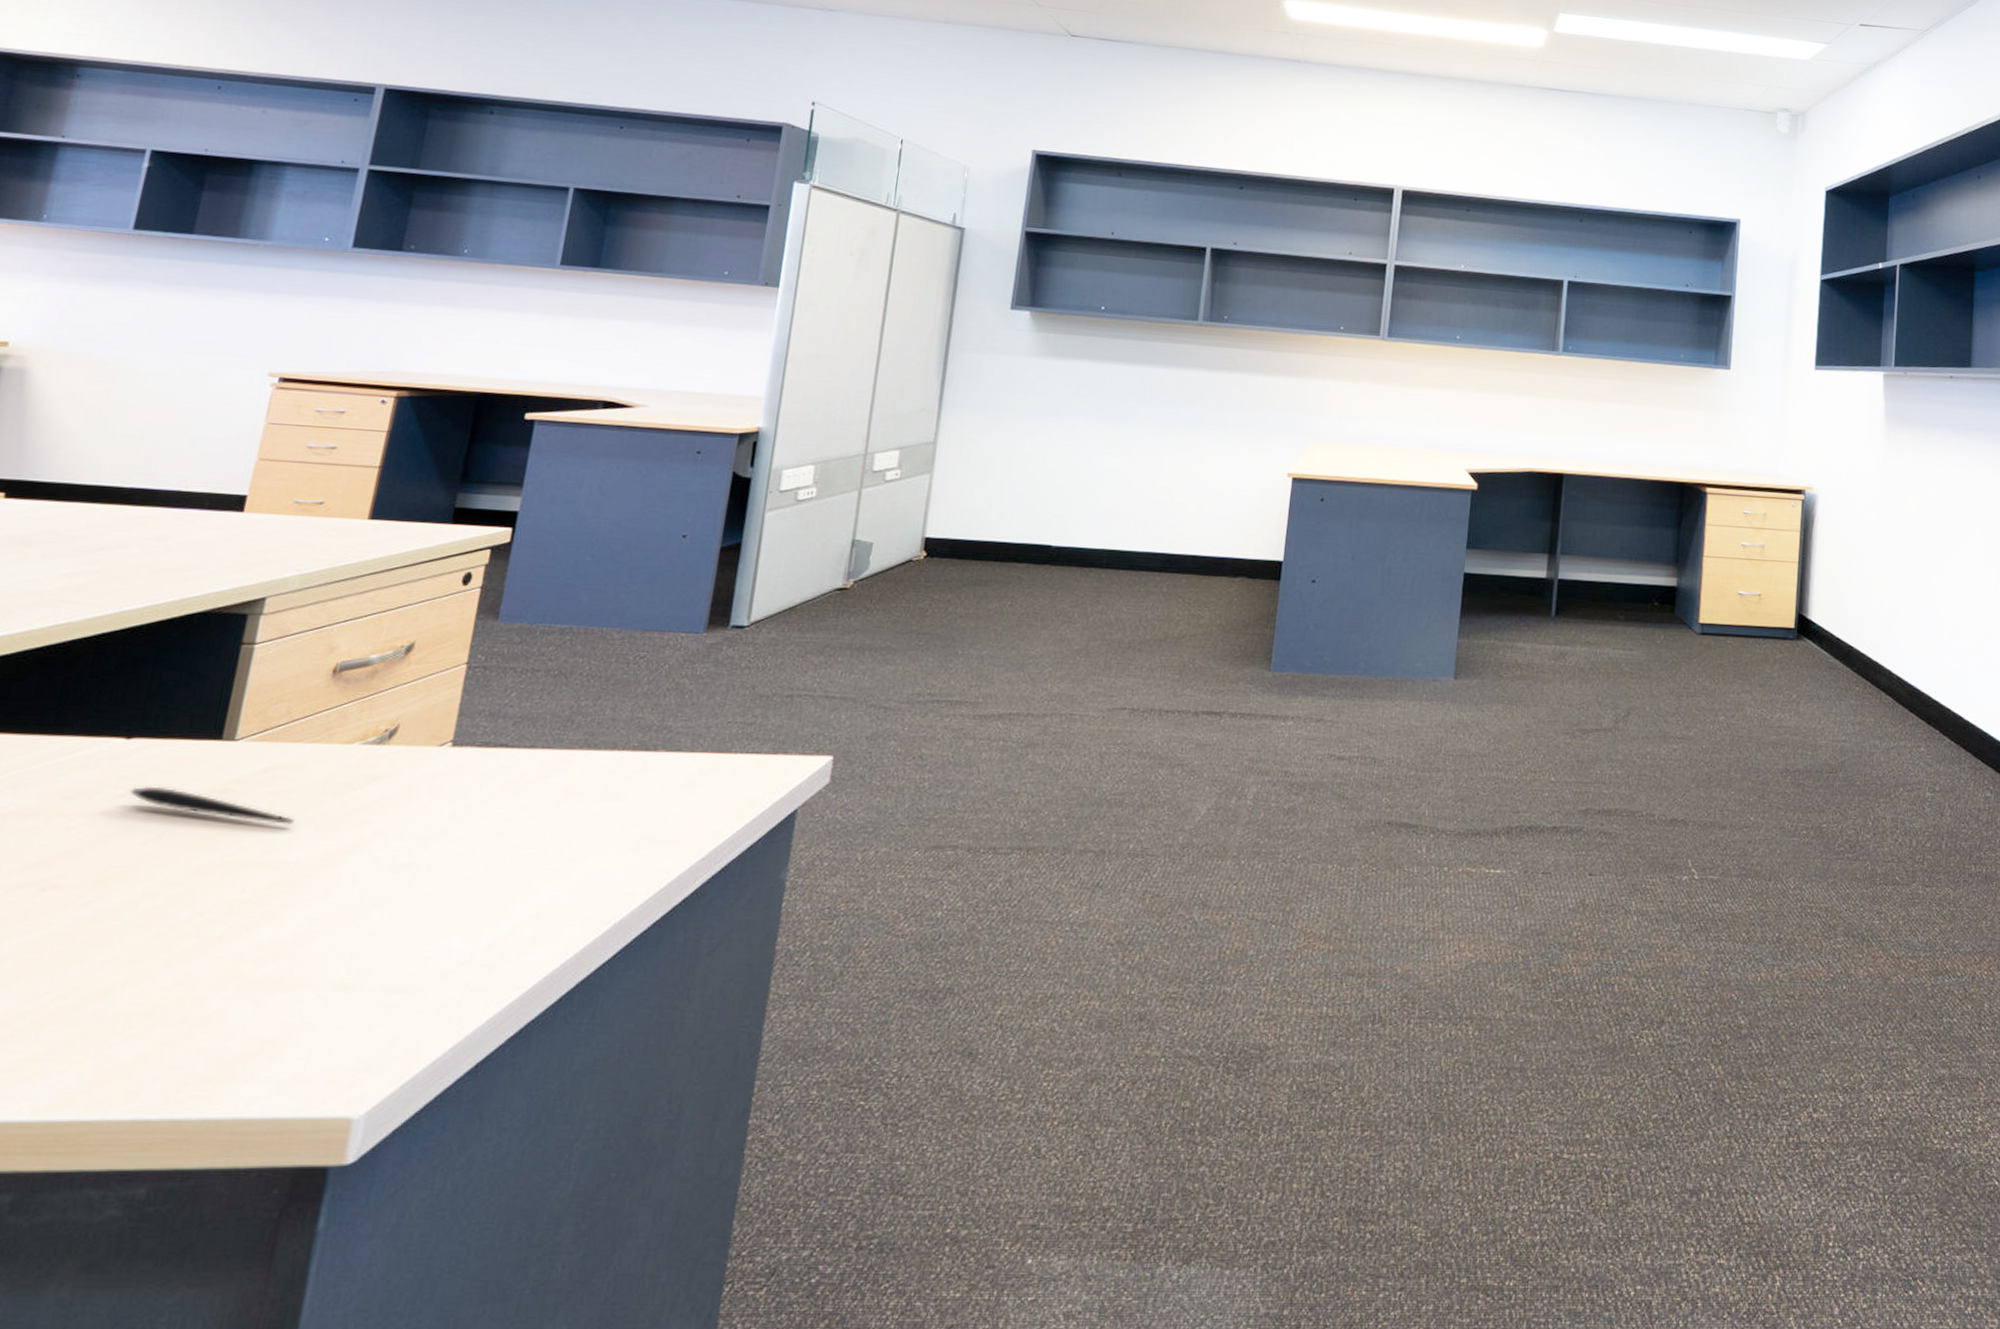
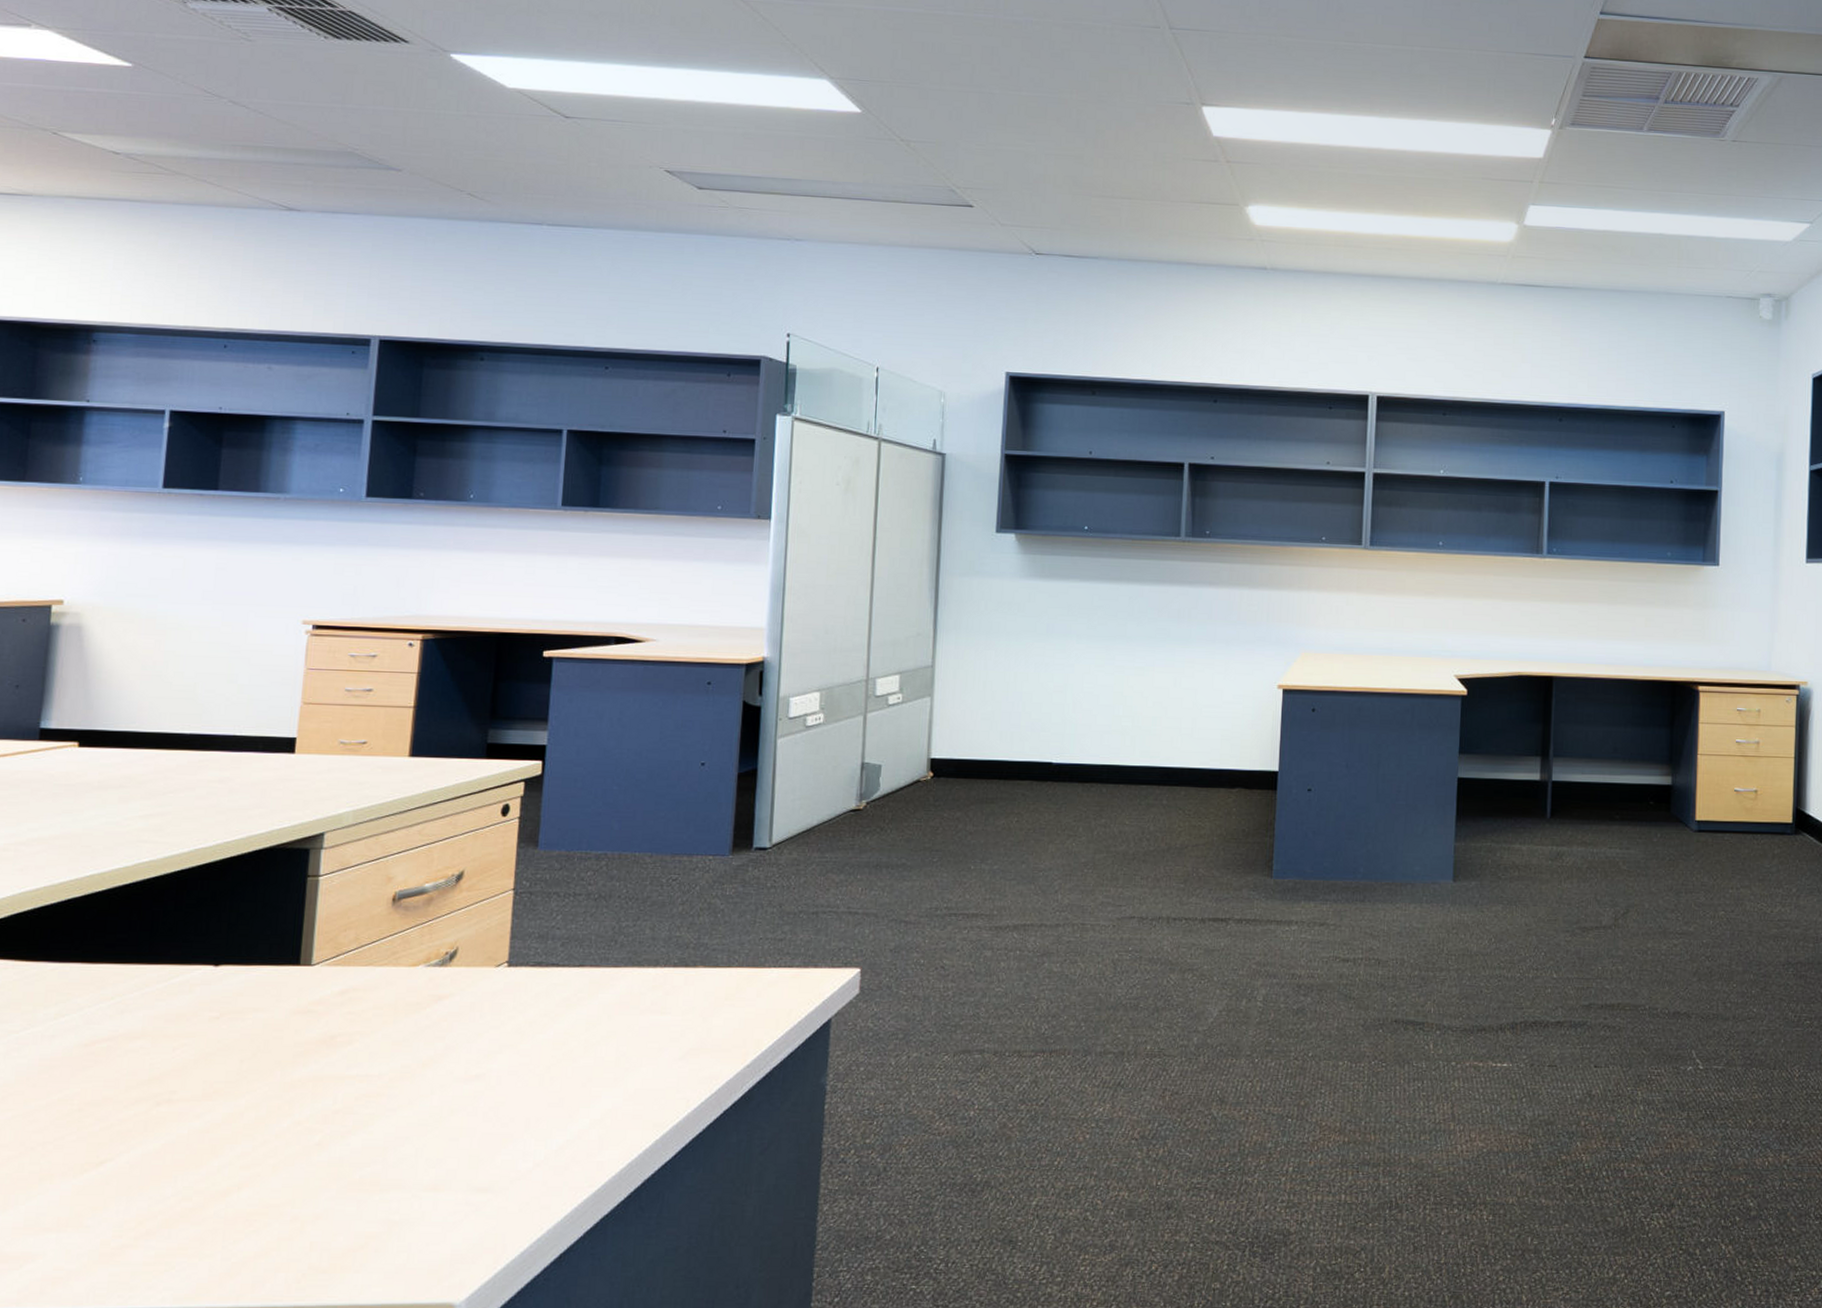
pen: present [130,786,295,825] -> none [224,1008,373,1041]

